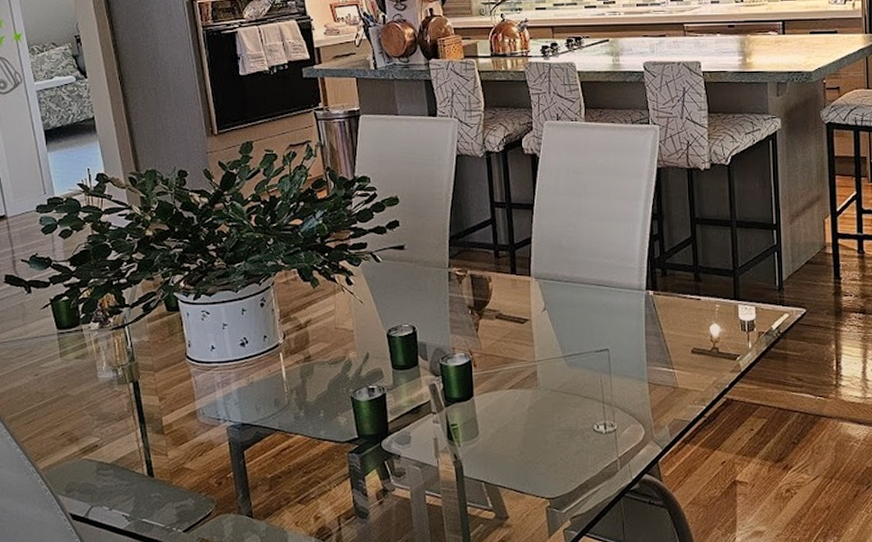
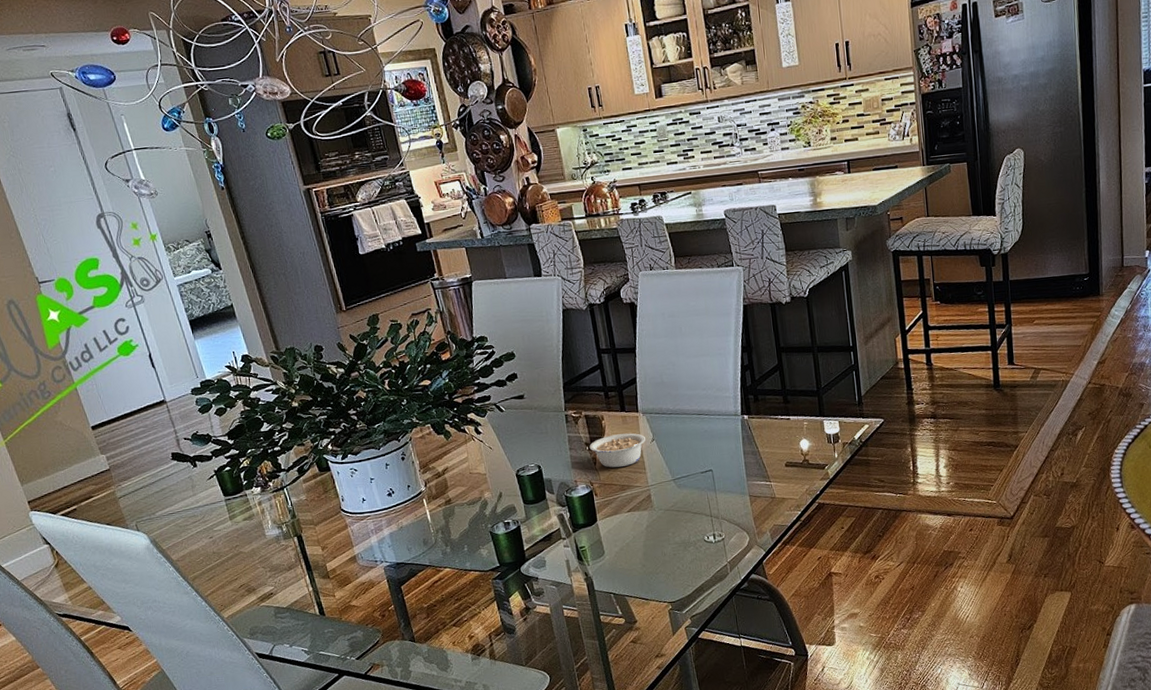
legume: none [472,299,536,336] -> present [589,433,645,468]

